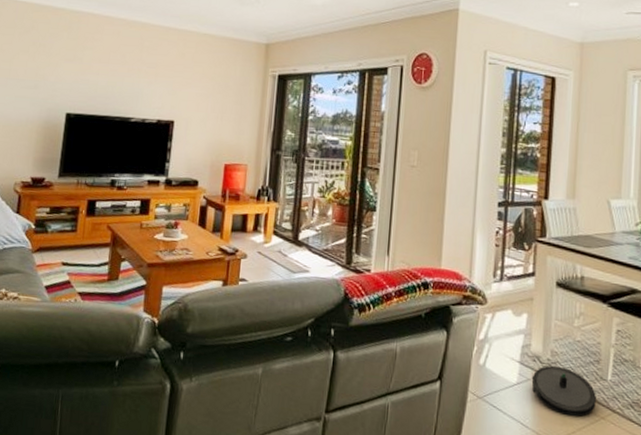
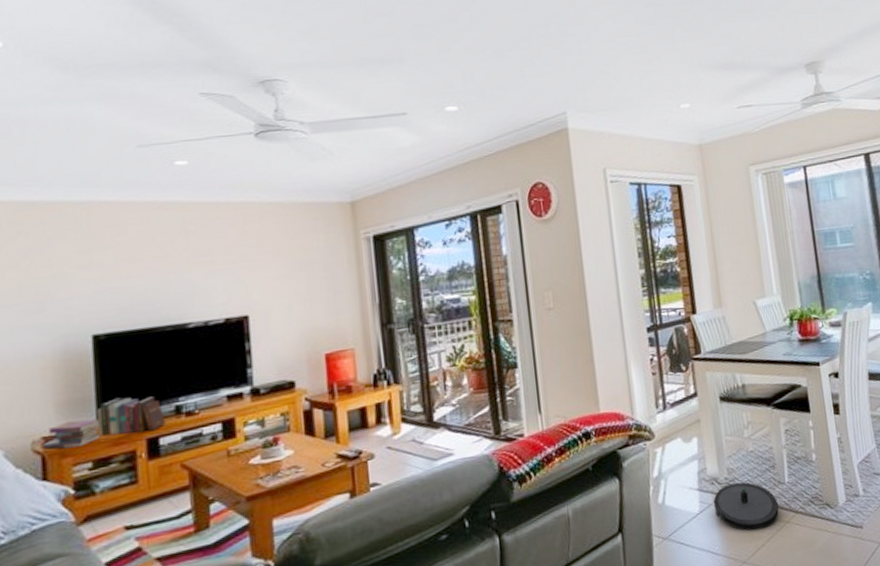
books: none [20,173,59,195] -> present [41,419,99,450]
books: none [56,164,103,195] -> present [97,396,166,437]

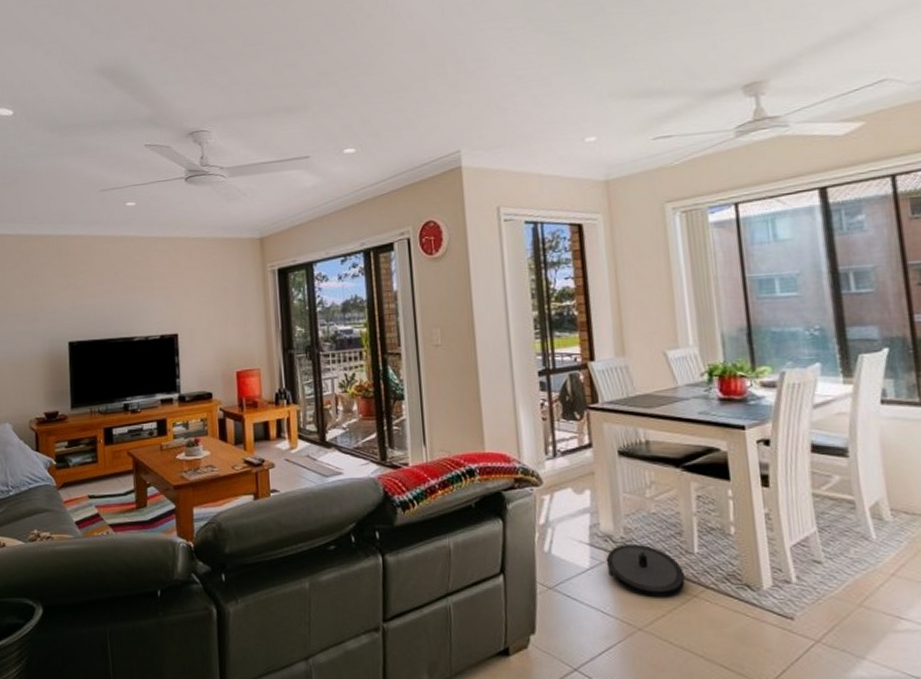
books: present [41,419,99,450] -> none [35,407,72,429]
books: present [97,396,166,437] -> none [71,393,117,423]

